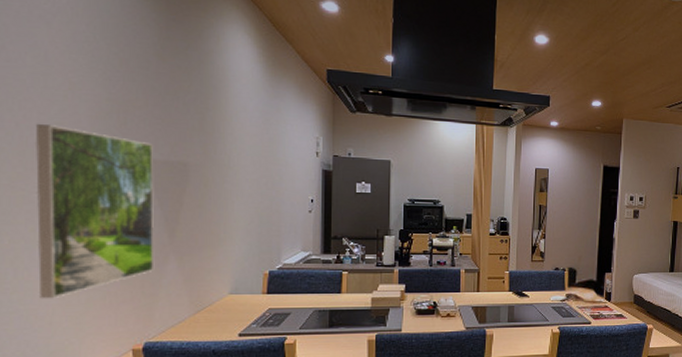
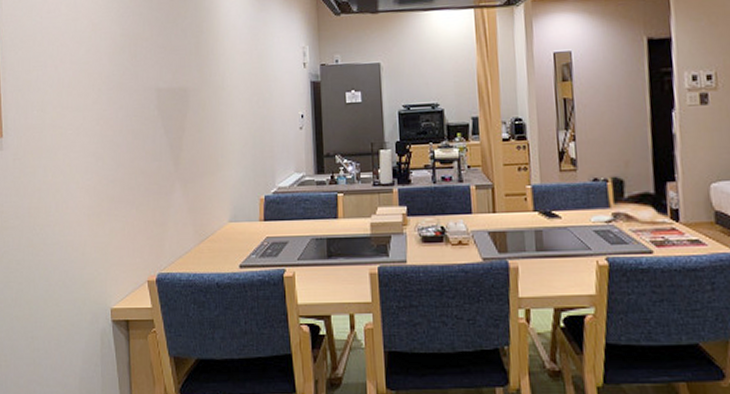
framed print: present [36,123,155,299] -> none [70,65,163,231]

